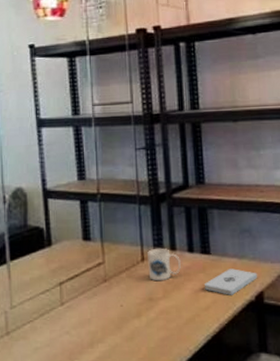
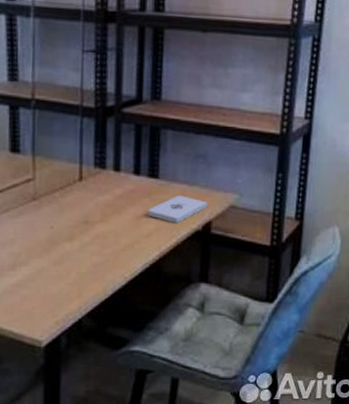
mug: present [148,248,181,281] -> none [86,167,124,204]

